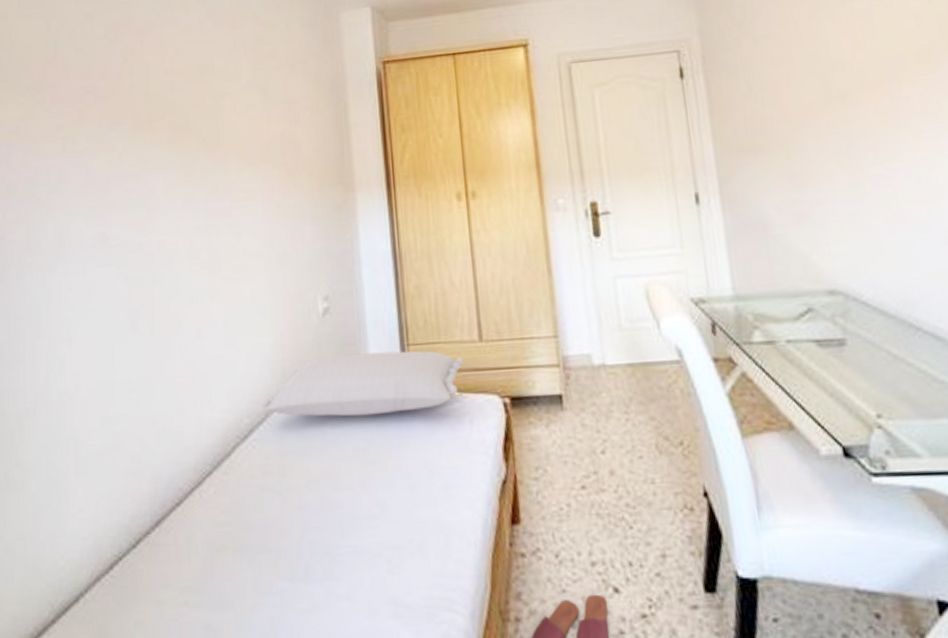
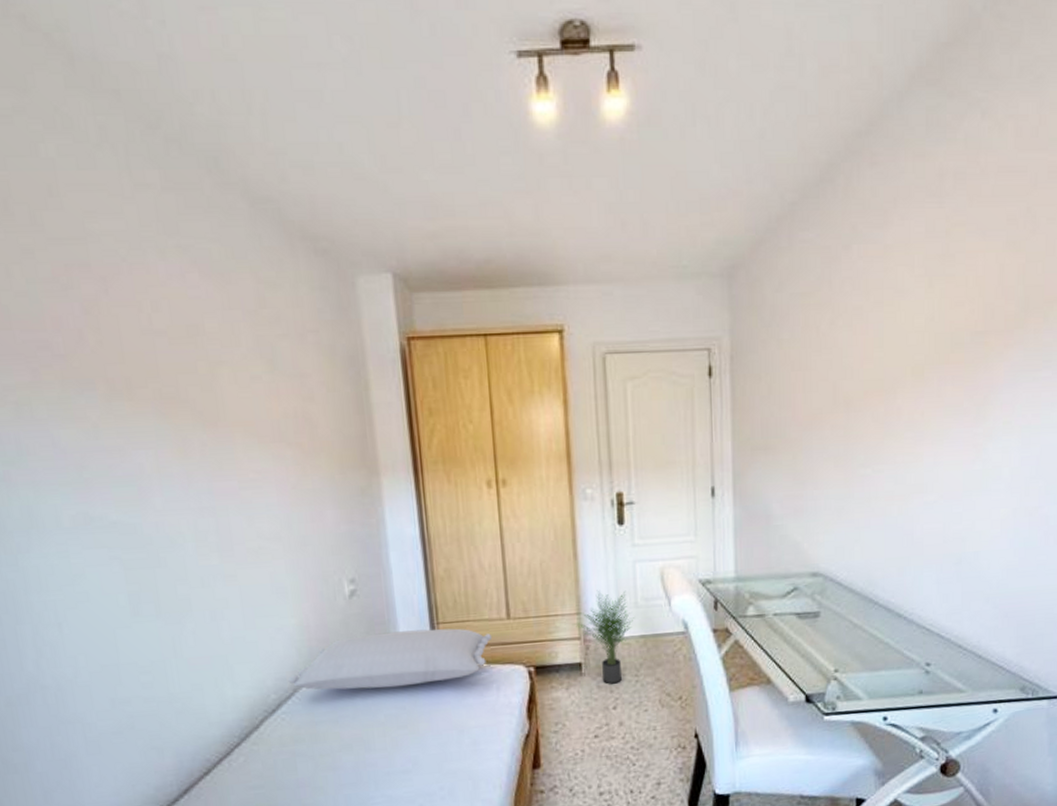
potted plant: none [550,309,619,422] -> present [573,590,634,684]

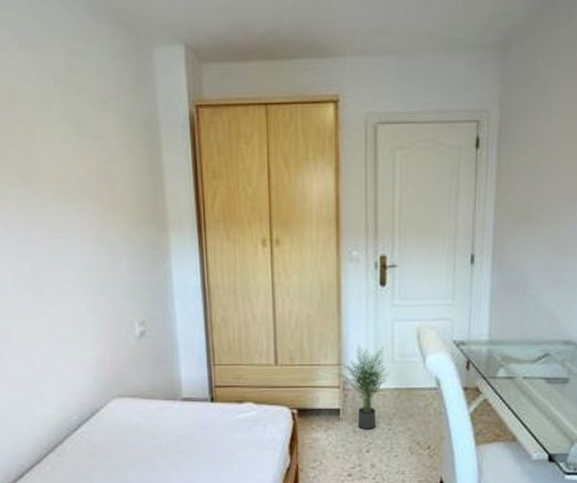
pillow: present [288,628,493,690] -> none [87,369,261,418]

